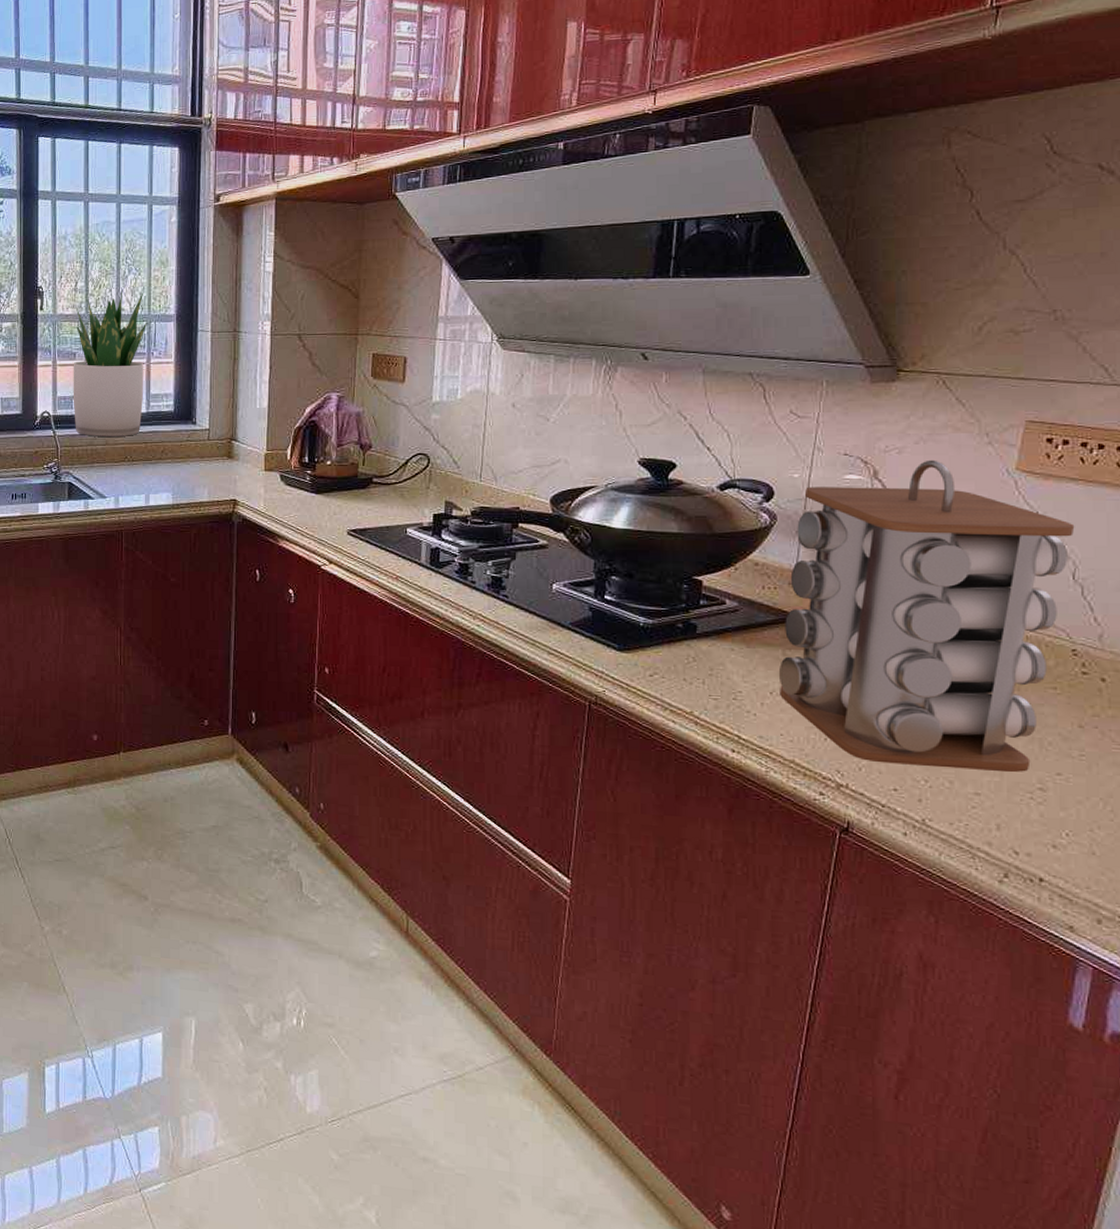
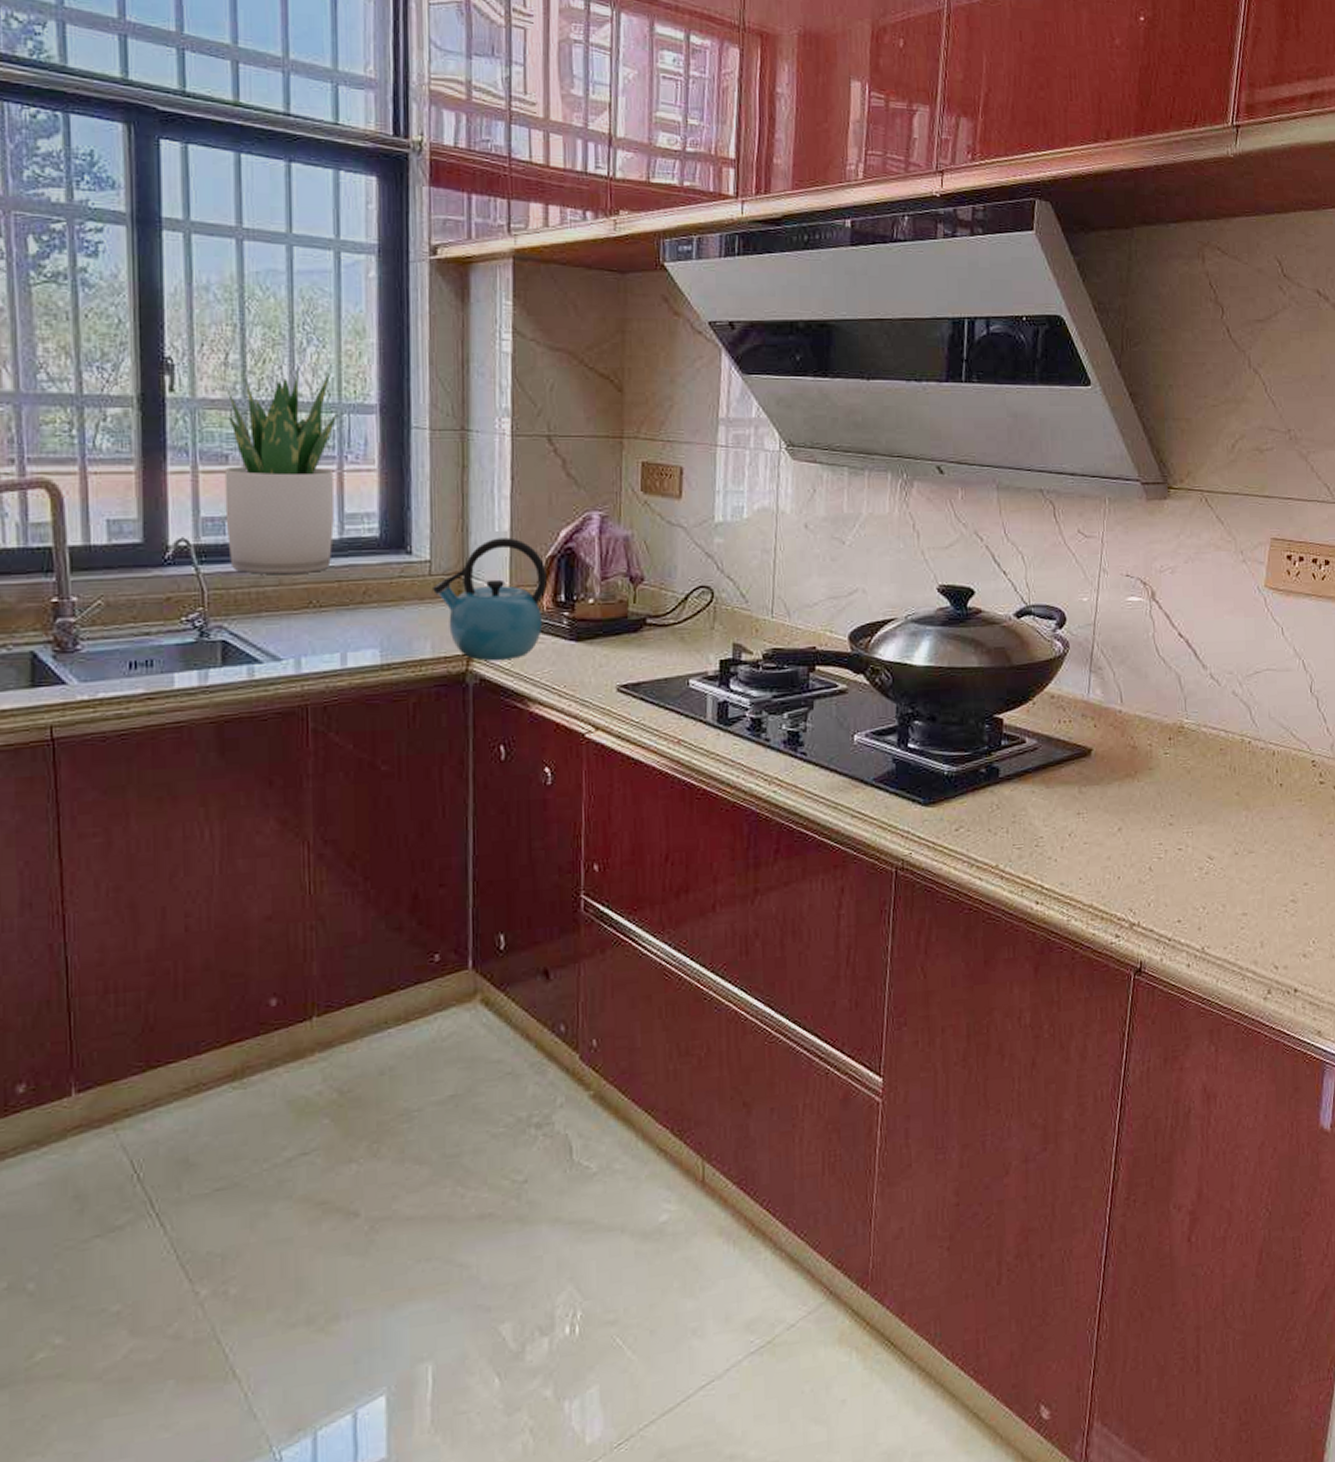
kettle: none [210,413,295,506] -> present [433,537,547,661]
spice rack: present [778,460,1075,772] -> none [1075,579,1310,896]

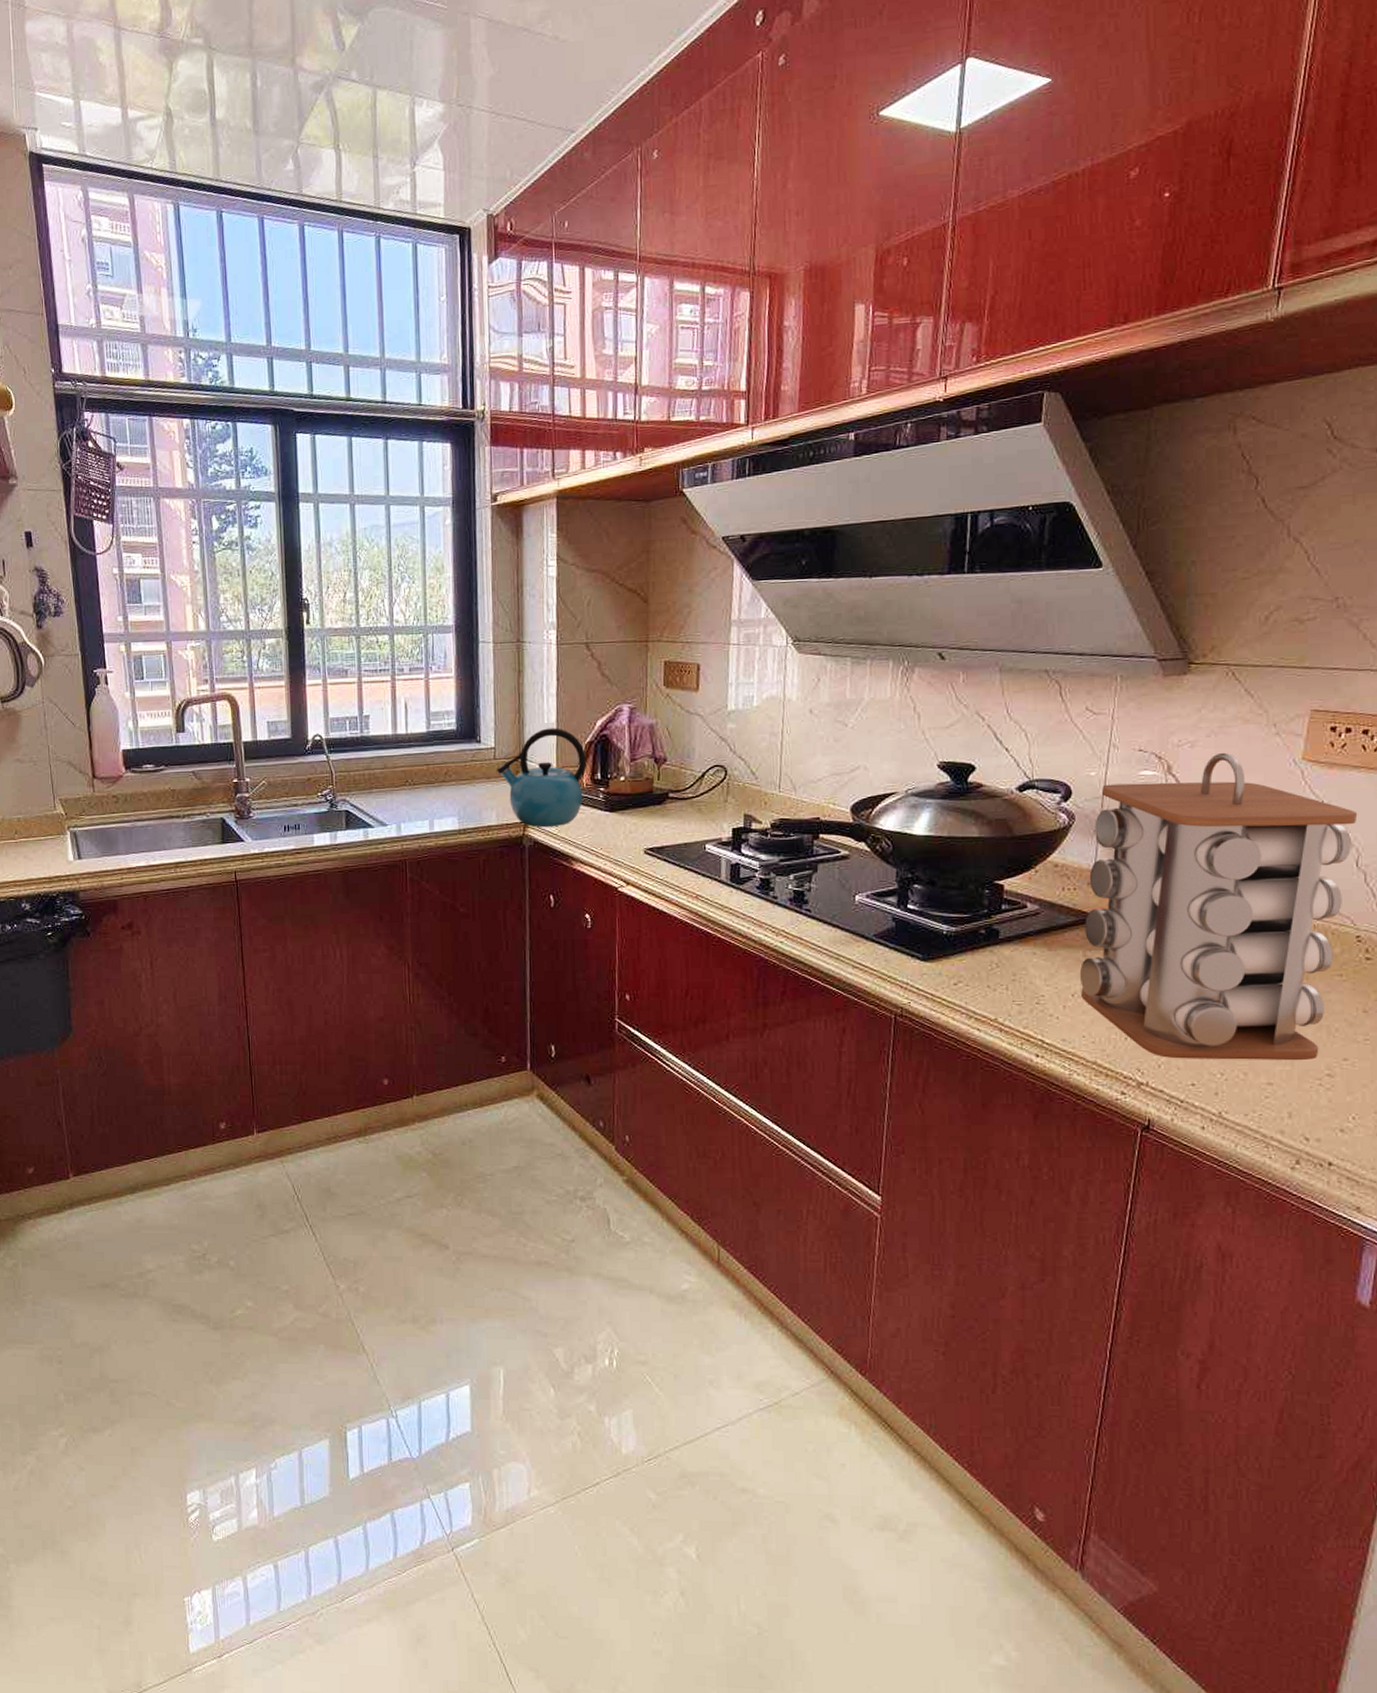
planter: present [224,369,336,575] -> none [345,601,423,761]
spice rack: none [1075,579,1310,896] -> present [1079,752,1358,1060]

